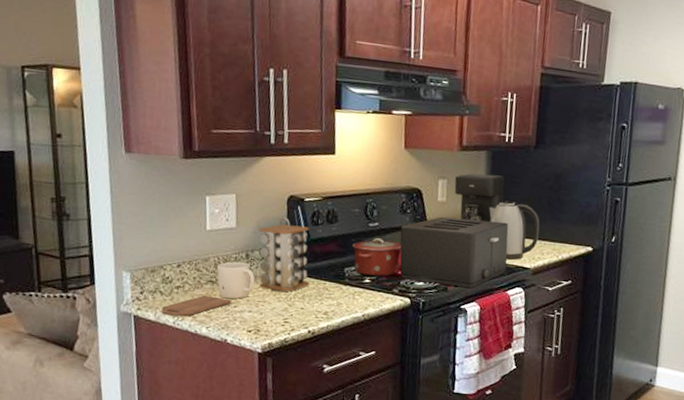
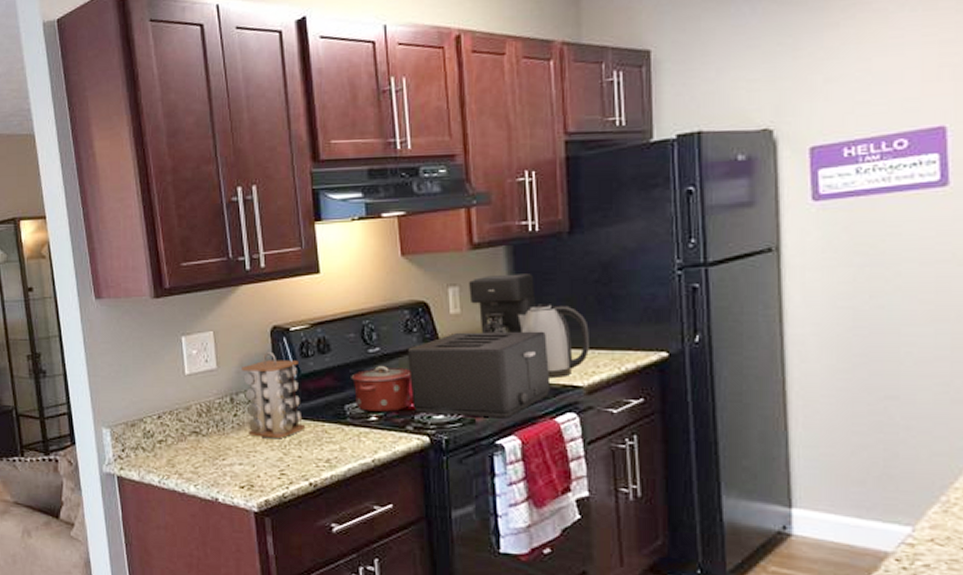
cutting board: present [161,295,232,317] -> none [145,448,219,475]
mug: present [216,261,255,300] -> none [199,407,243,451]

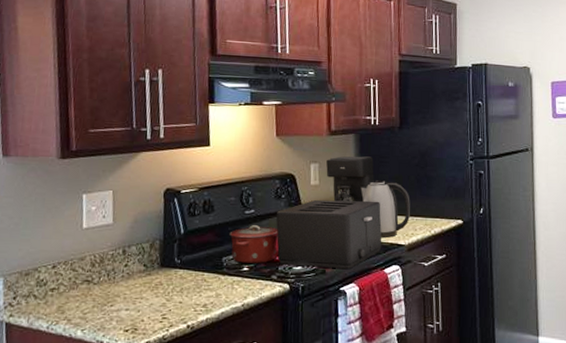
spice rack: present [242,351,306,438] -> none [135,209,188,286]

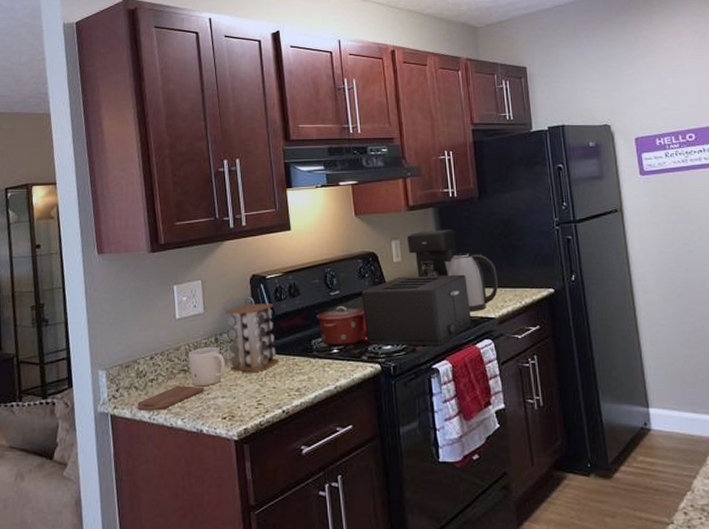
cutting board: none [34,296,108,320] -> present [137,385,204,411]
mug: none [92,258,132,298] -> present [188,346,226,387]
spice rack: none [135,209,188,286] -> present [225,296,279,372]

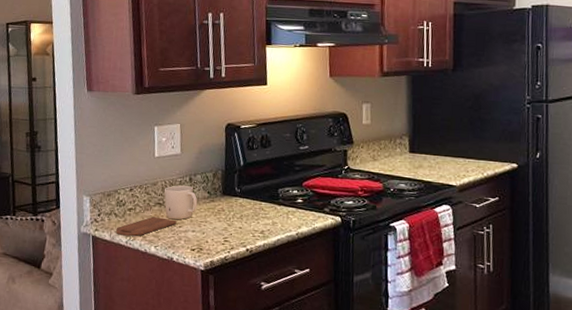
spice rack: present [225,296,279,372] -> none [200,143,247,212]
casserole: present [315,306,367,346] -> none [283,160,331,197]
toaster: present [361,274,472,347] -> none [328,138,433,207]
coffee maker: present [407,229,457,277] -> none [378,97,426,143]
kettle: present [444,253,499,311] -> none [412,121,463,178]

